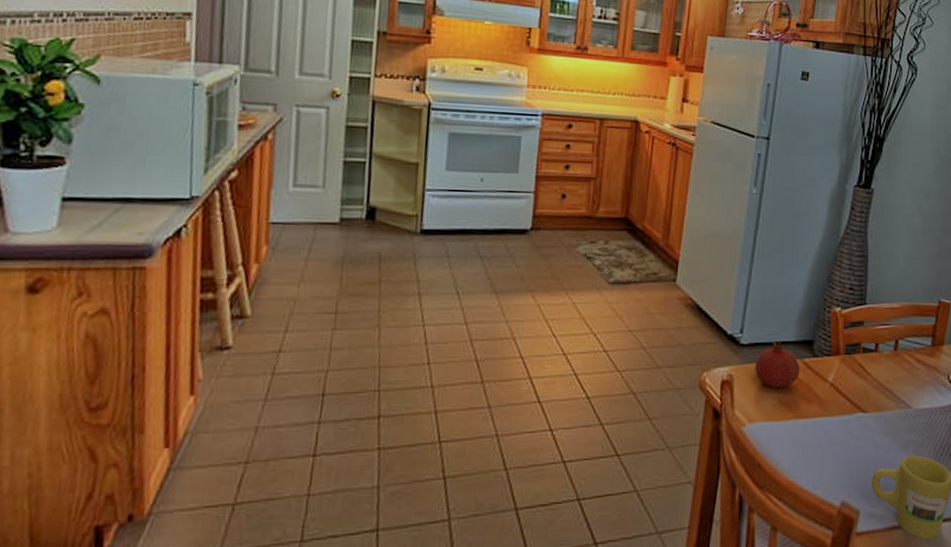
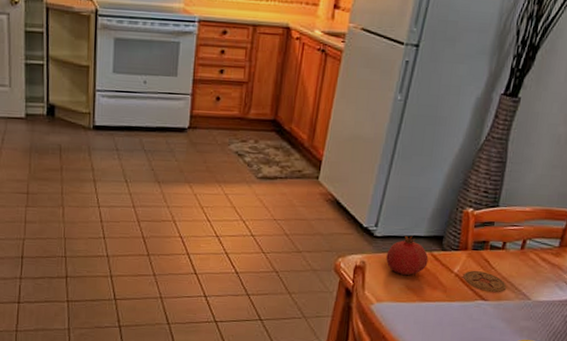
coaster: none [839,379,885,403] -> present [463,271,507,293]

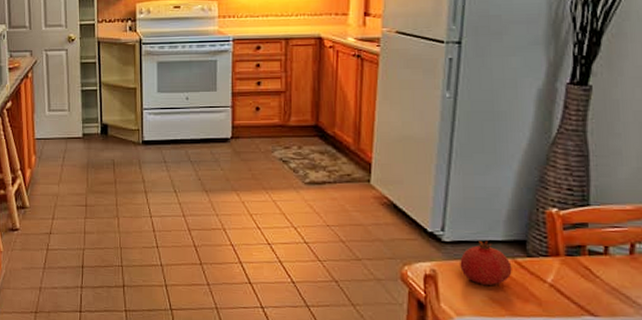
coaster: present [463,271,507,293] -> none [560,280,621,307]

